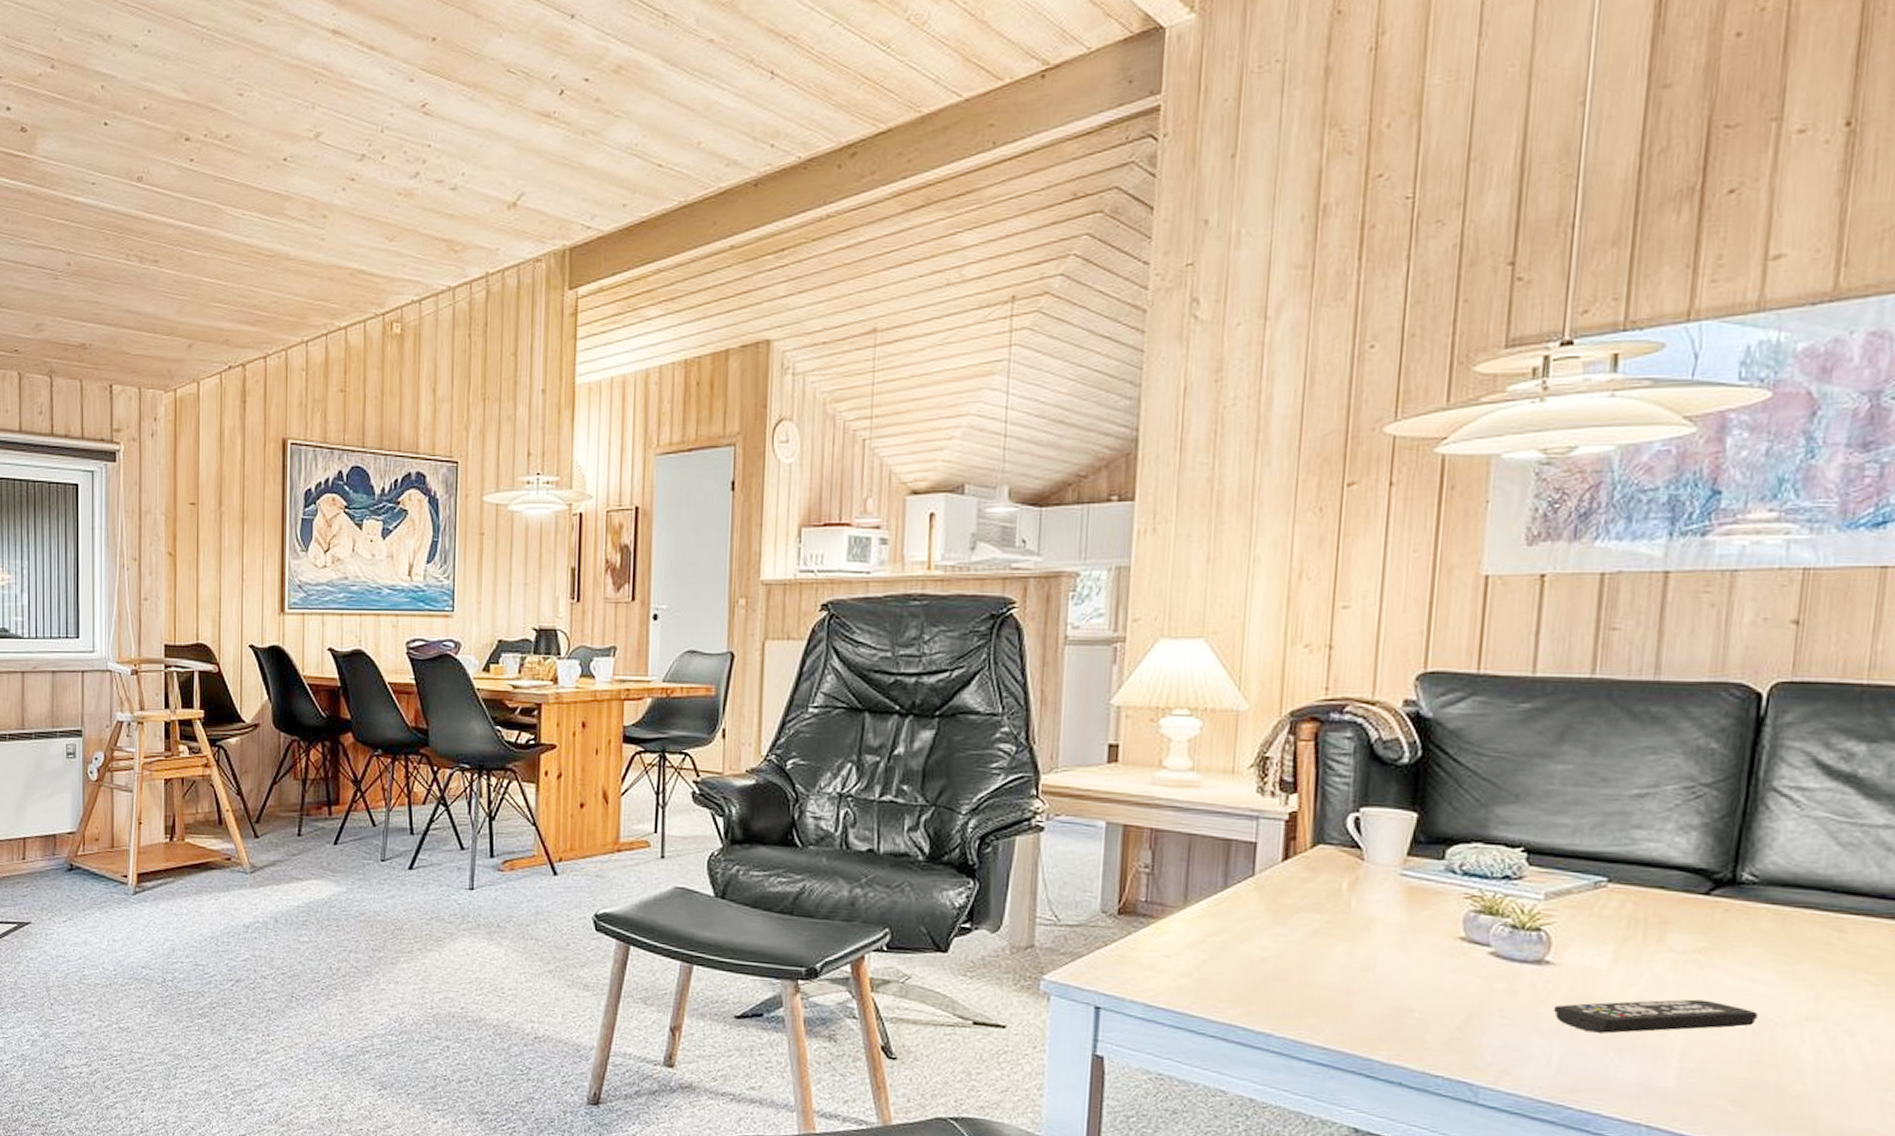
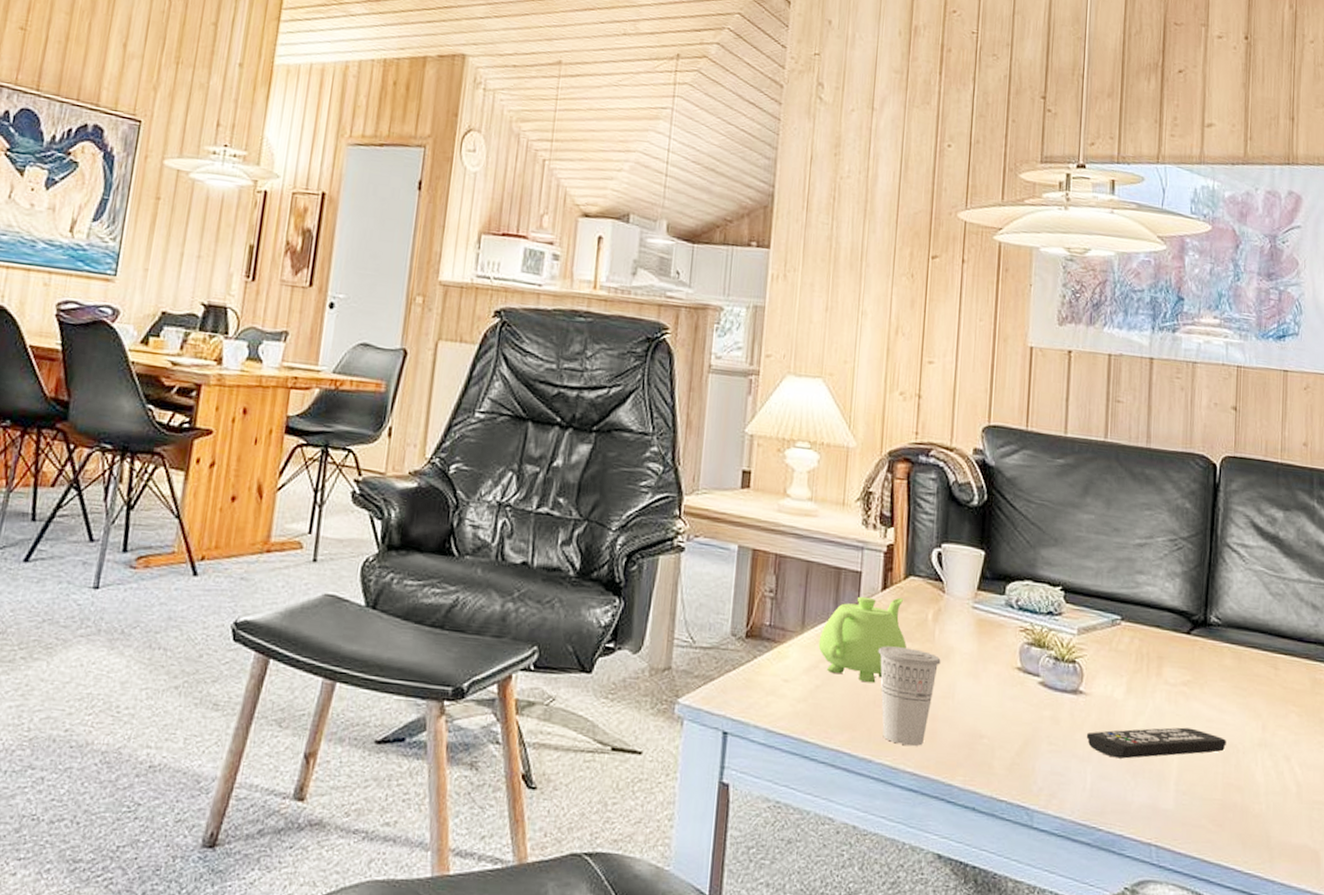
teakettle: none [1204,867,1314,957] -> present [818,596,906,684]
cup: none [1278,918,1359,1021] -> present [878,646,941,747]

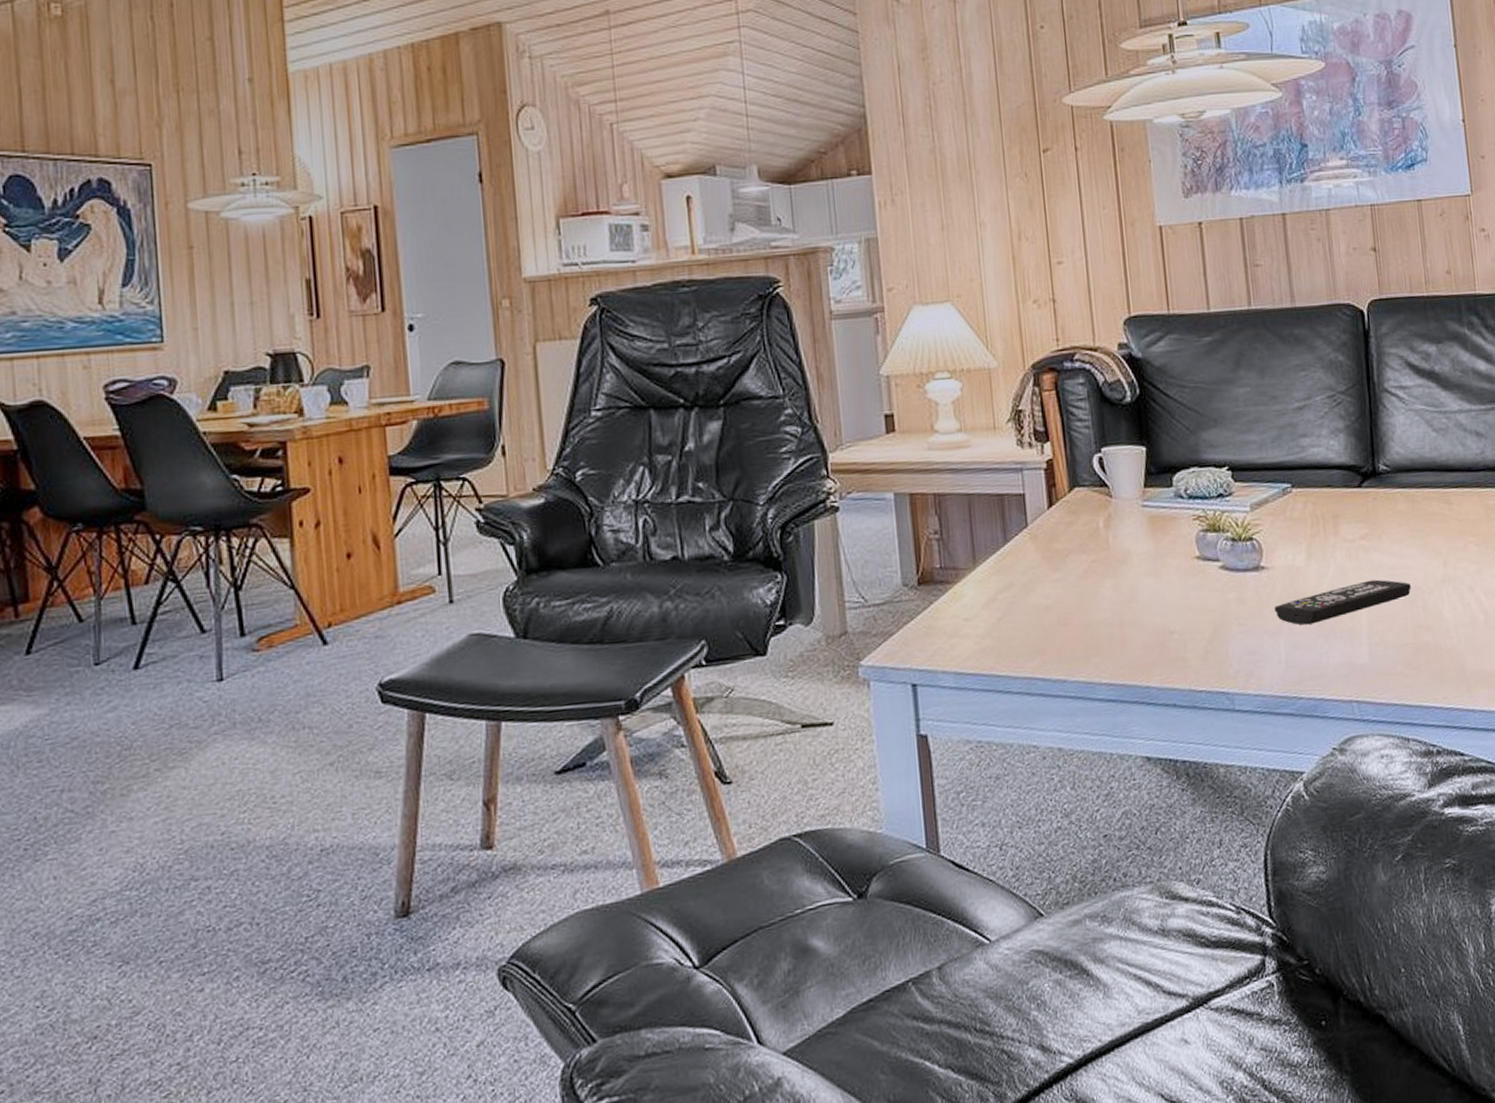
teakettle: present [818,596,906,684] -> none [993,511,1082,605]
cup: present [878,646,941,747] -> none [1054,560,1119,658]

